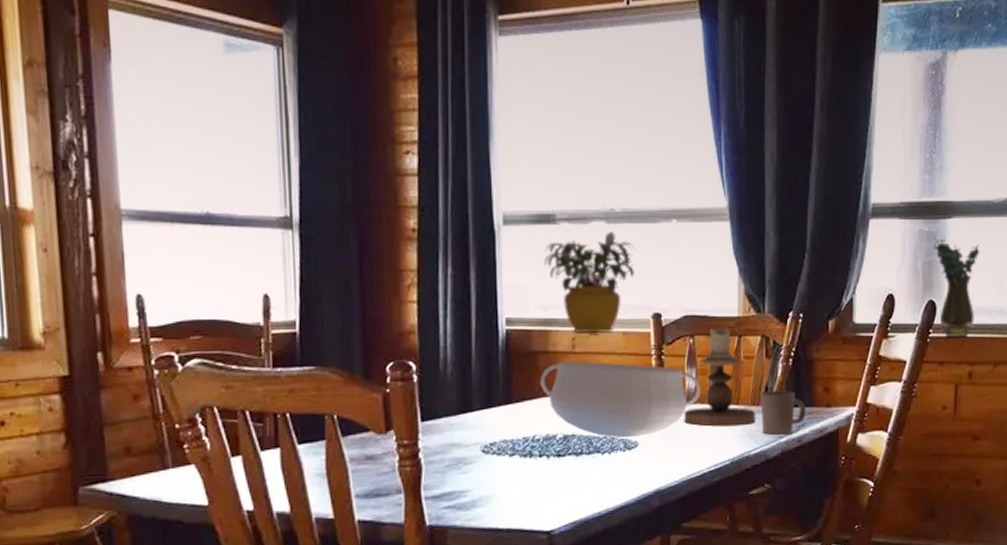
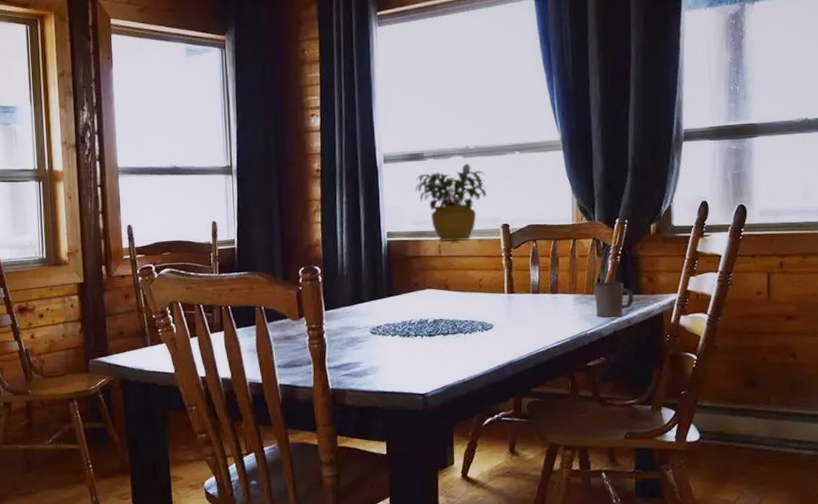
bowl: present [540,361,700,439] -> none [414,263,543,322]
candlestick: present [684,328,756,427] -> none [530,233,591,312]
vase: present [934,237,980,337] -> none [741,153,785,234]

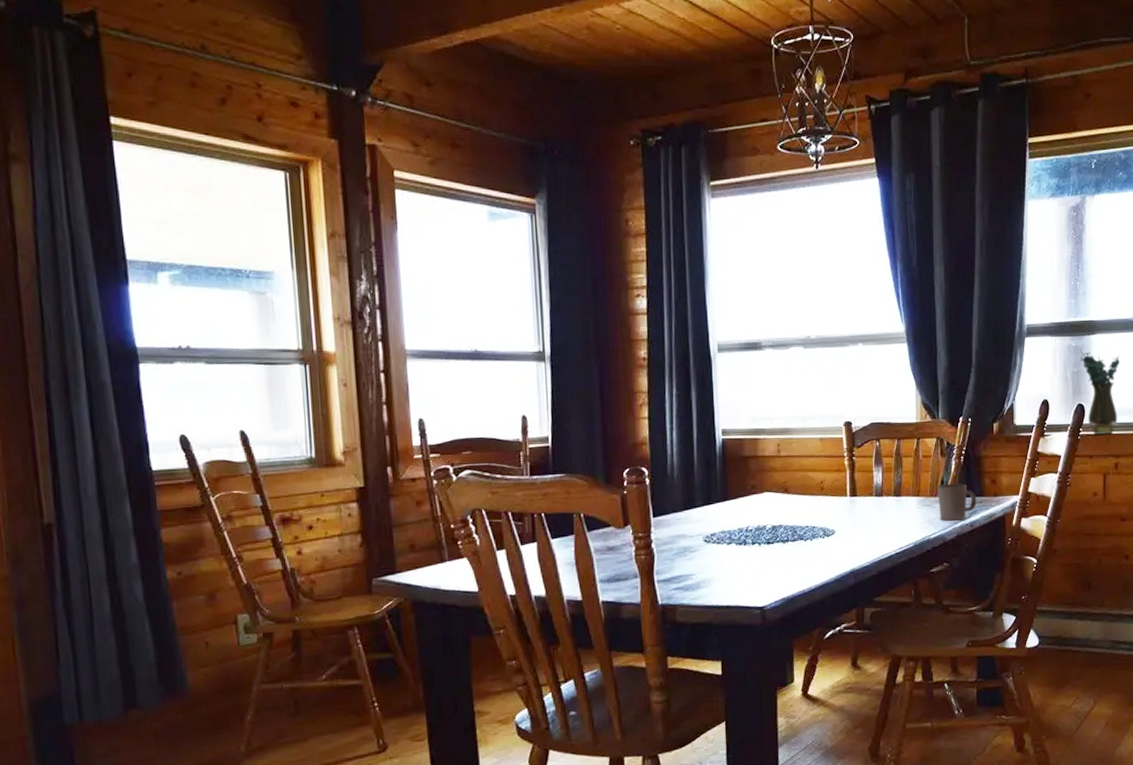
potted flower: present [415,163,486,242] -> none [753,355,828,440]
vase: none [741,153,785,234] -> present [1080,350,1120,434]

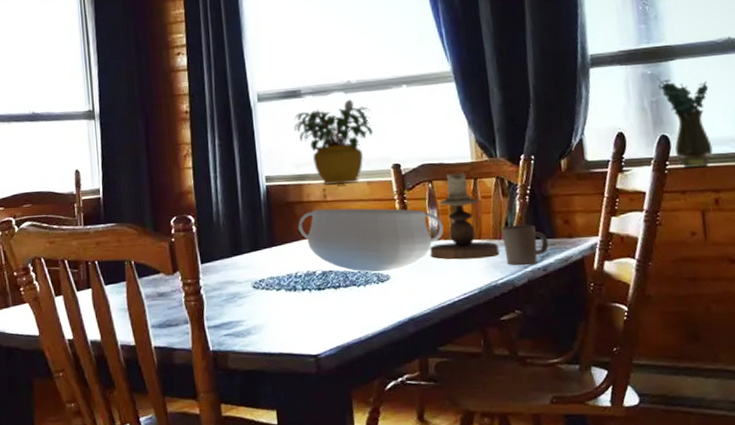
bowl: none [752,463,887,527] -> present [298,208,444,273]
potted flower: none [753,355,828,440] -> present [294,99,373,185]
candlestick: none [873,432,934,516] -> present [430,172,500,260]

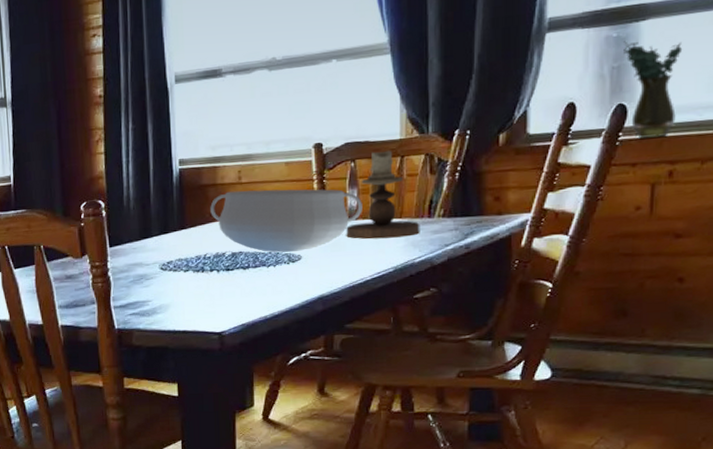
potted flower: present [294,99,373,185] -> none [212,77,296,167]
mug: present [501,225,549,266] -> none [424,202,475,244]

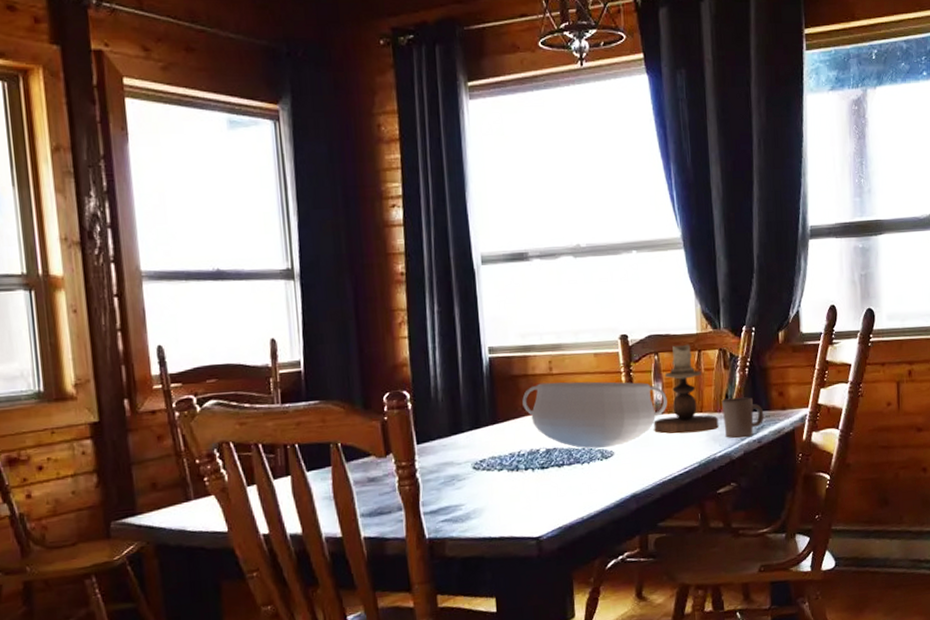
mug: none [424,202,475,244] -> present [721,397,764,439]
vase: present [623,41,683,139] -> none [868,252,910,341]

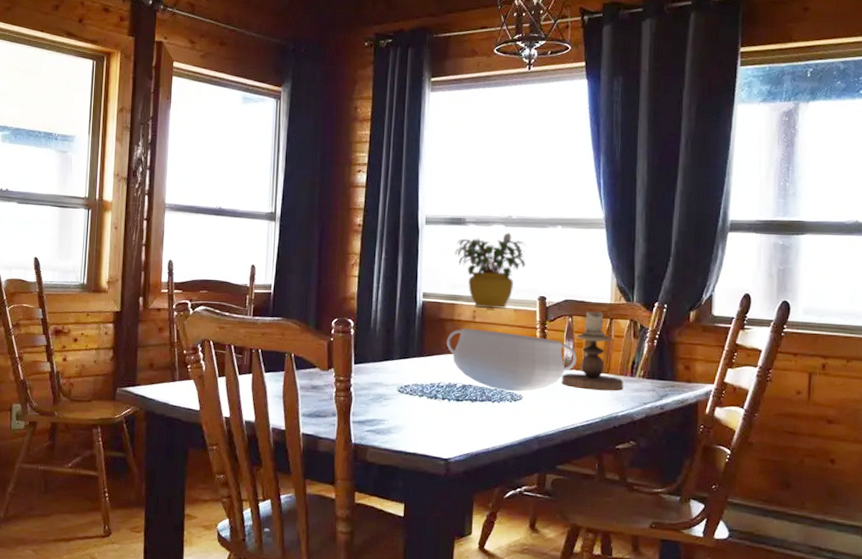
potted flower: none [520,264,601,357] -> present [455,232,526,309]
mug: present [721,397,764,439] -> none [628,365,669,403]

